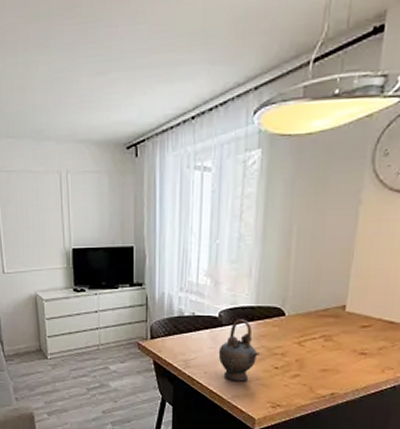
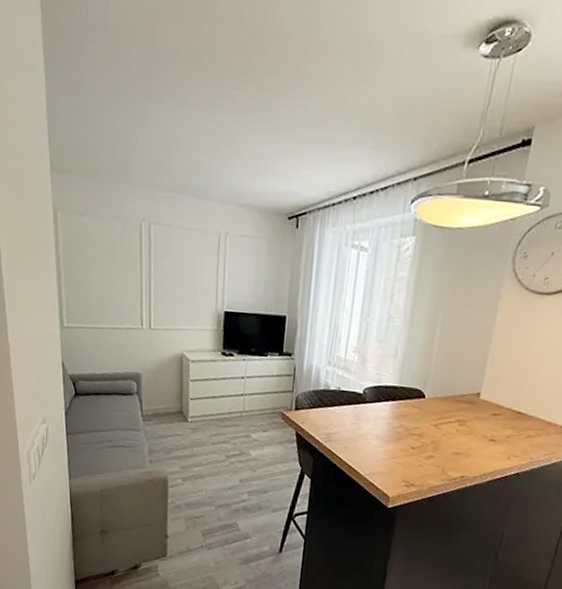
teapot: present [218,319,259,381] -> none [359,397,399,459]

